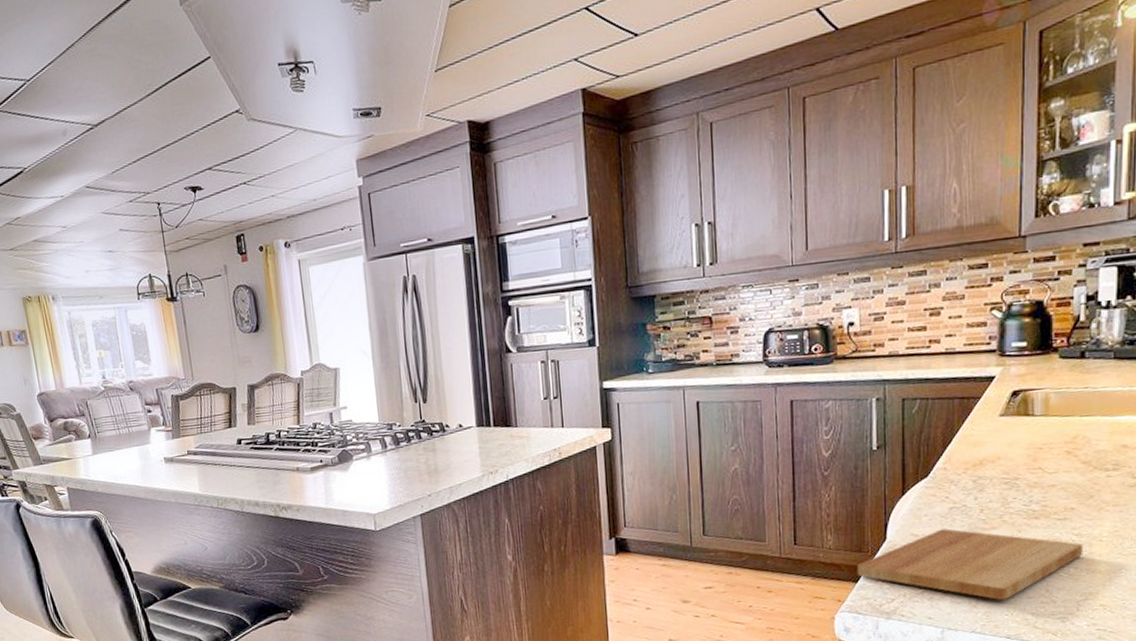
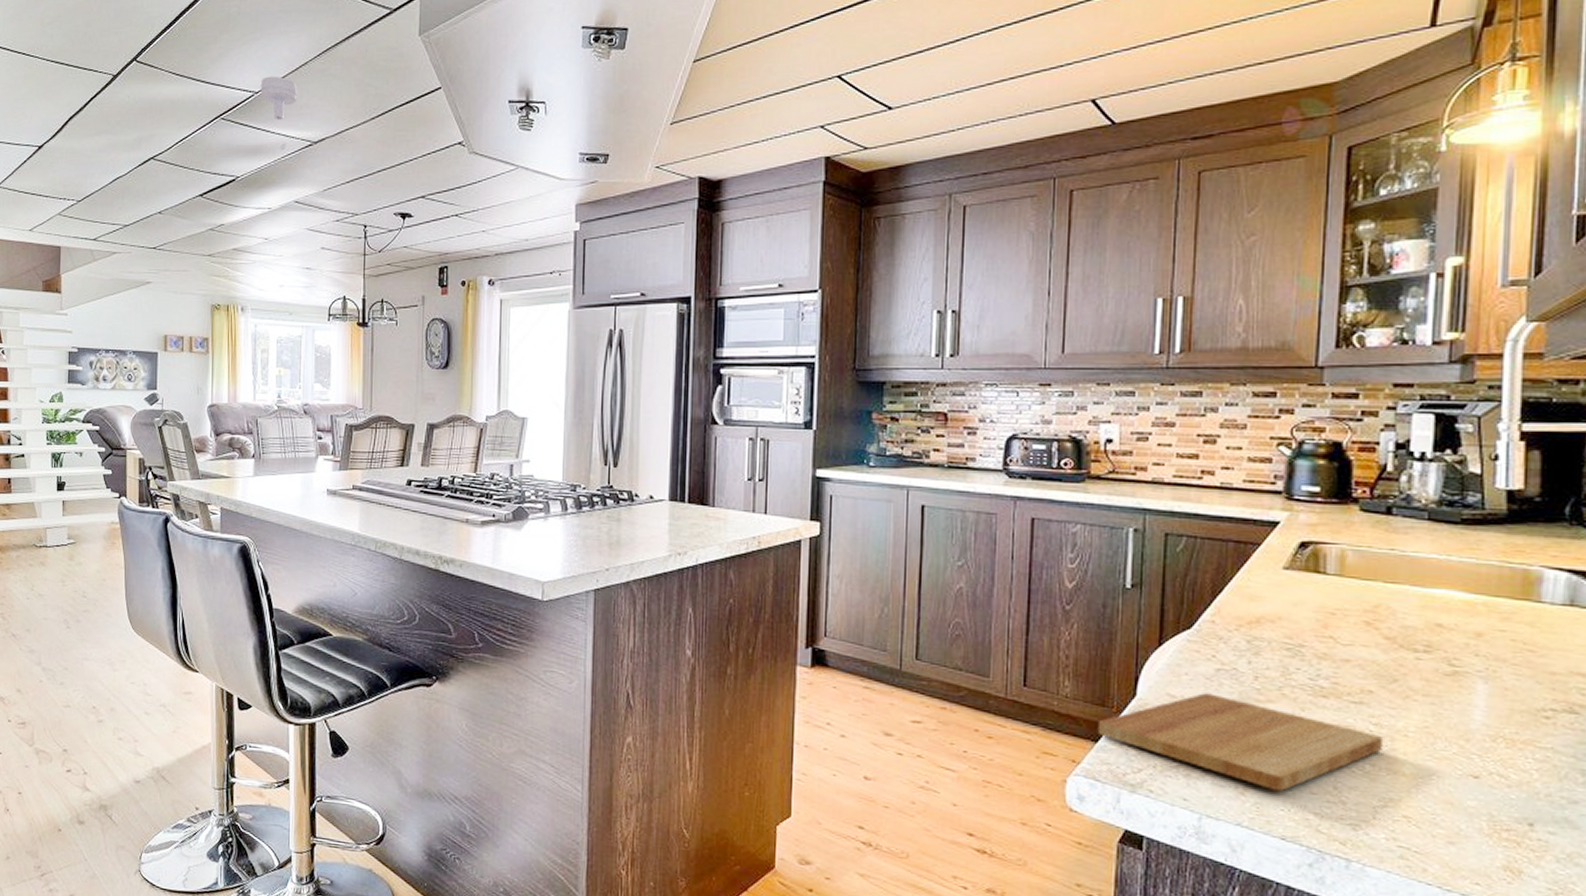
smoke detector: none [30,61,70,107] -> present [260,76,298,121]

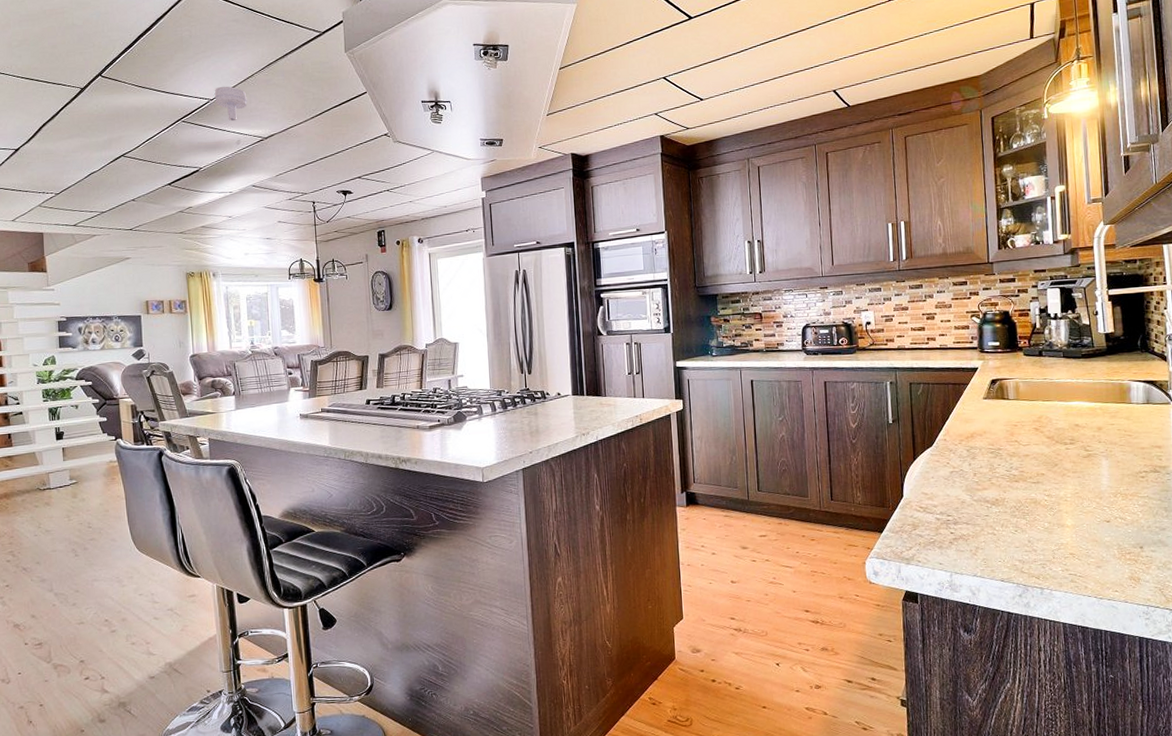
cutting board: present [1097,693,1384,792] -> none [881,489,1054,549]

